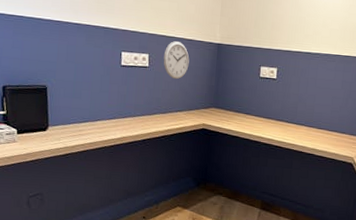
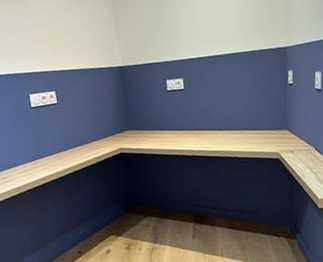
wall clock: present [163,41,190,80] -> none [69,73,96,111]

